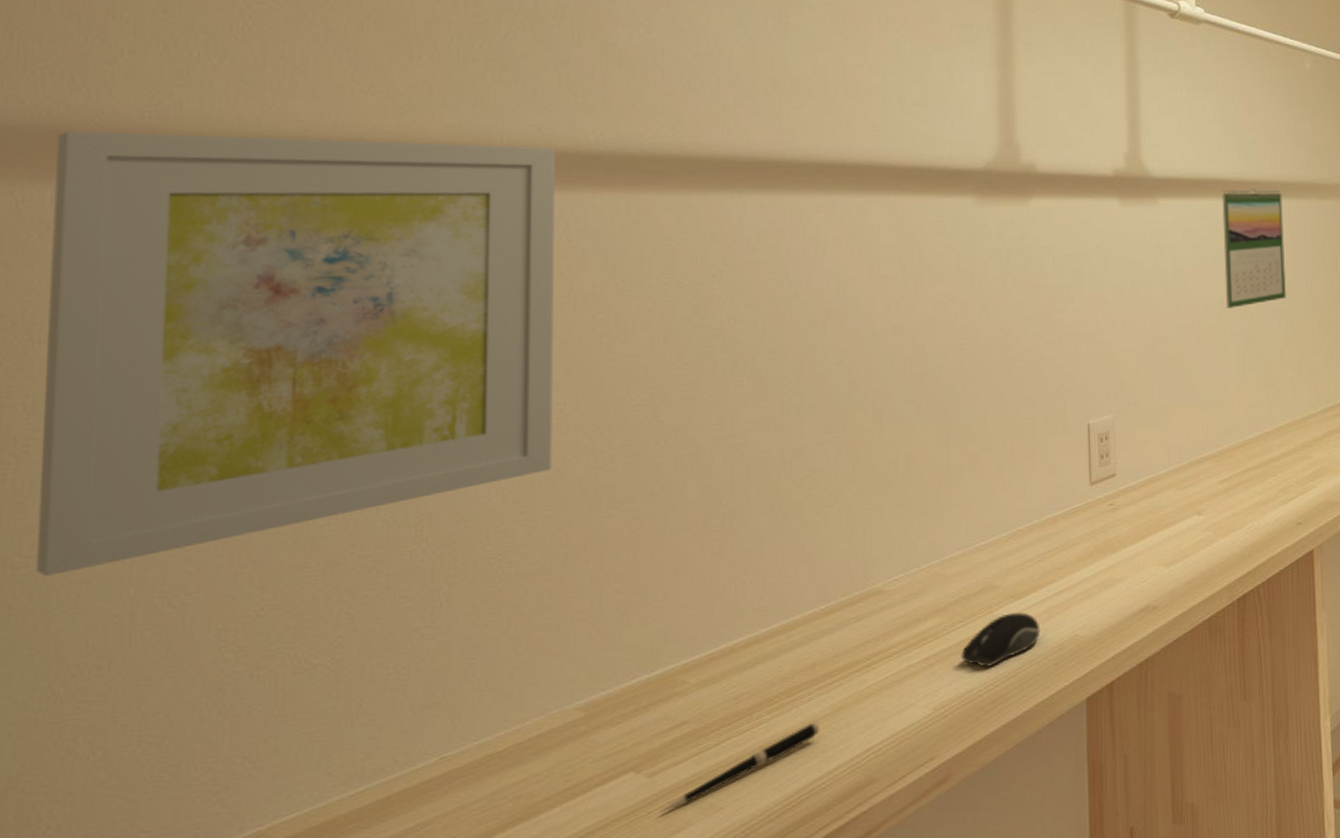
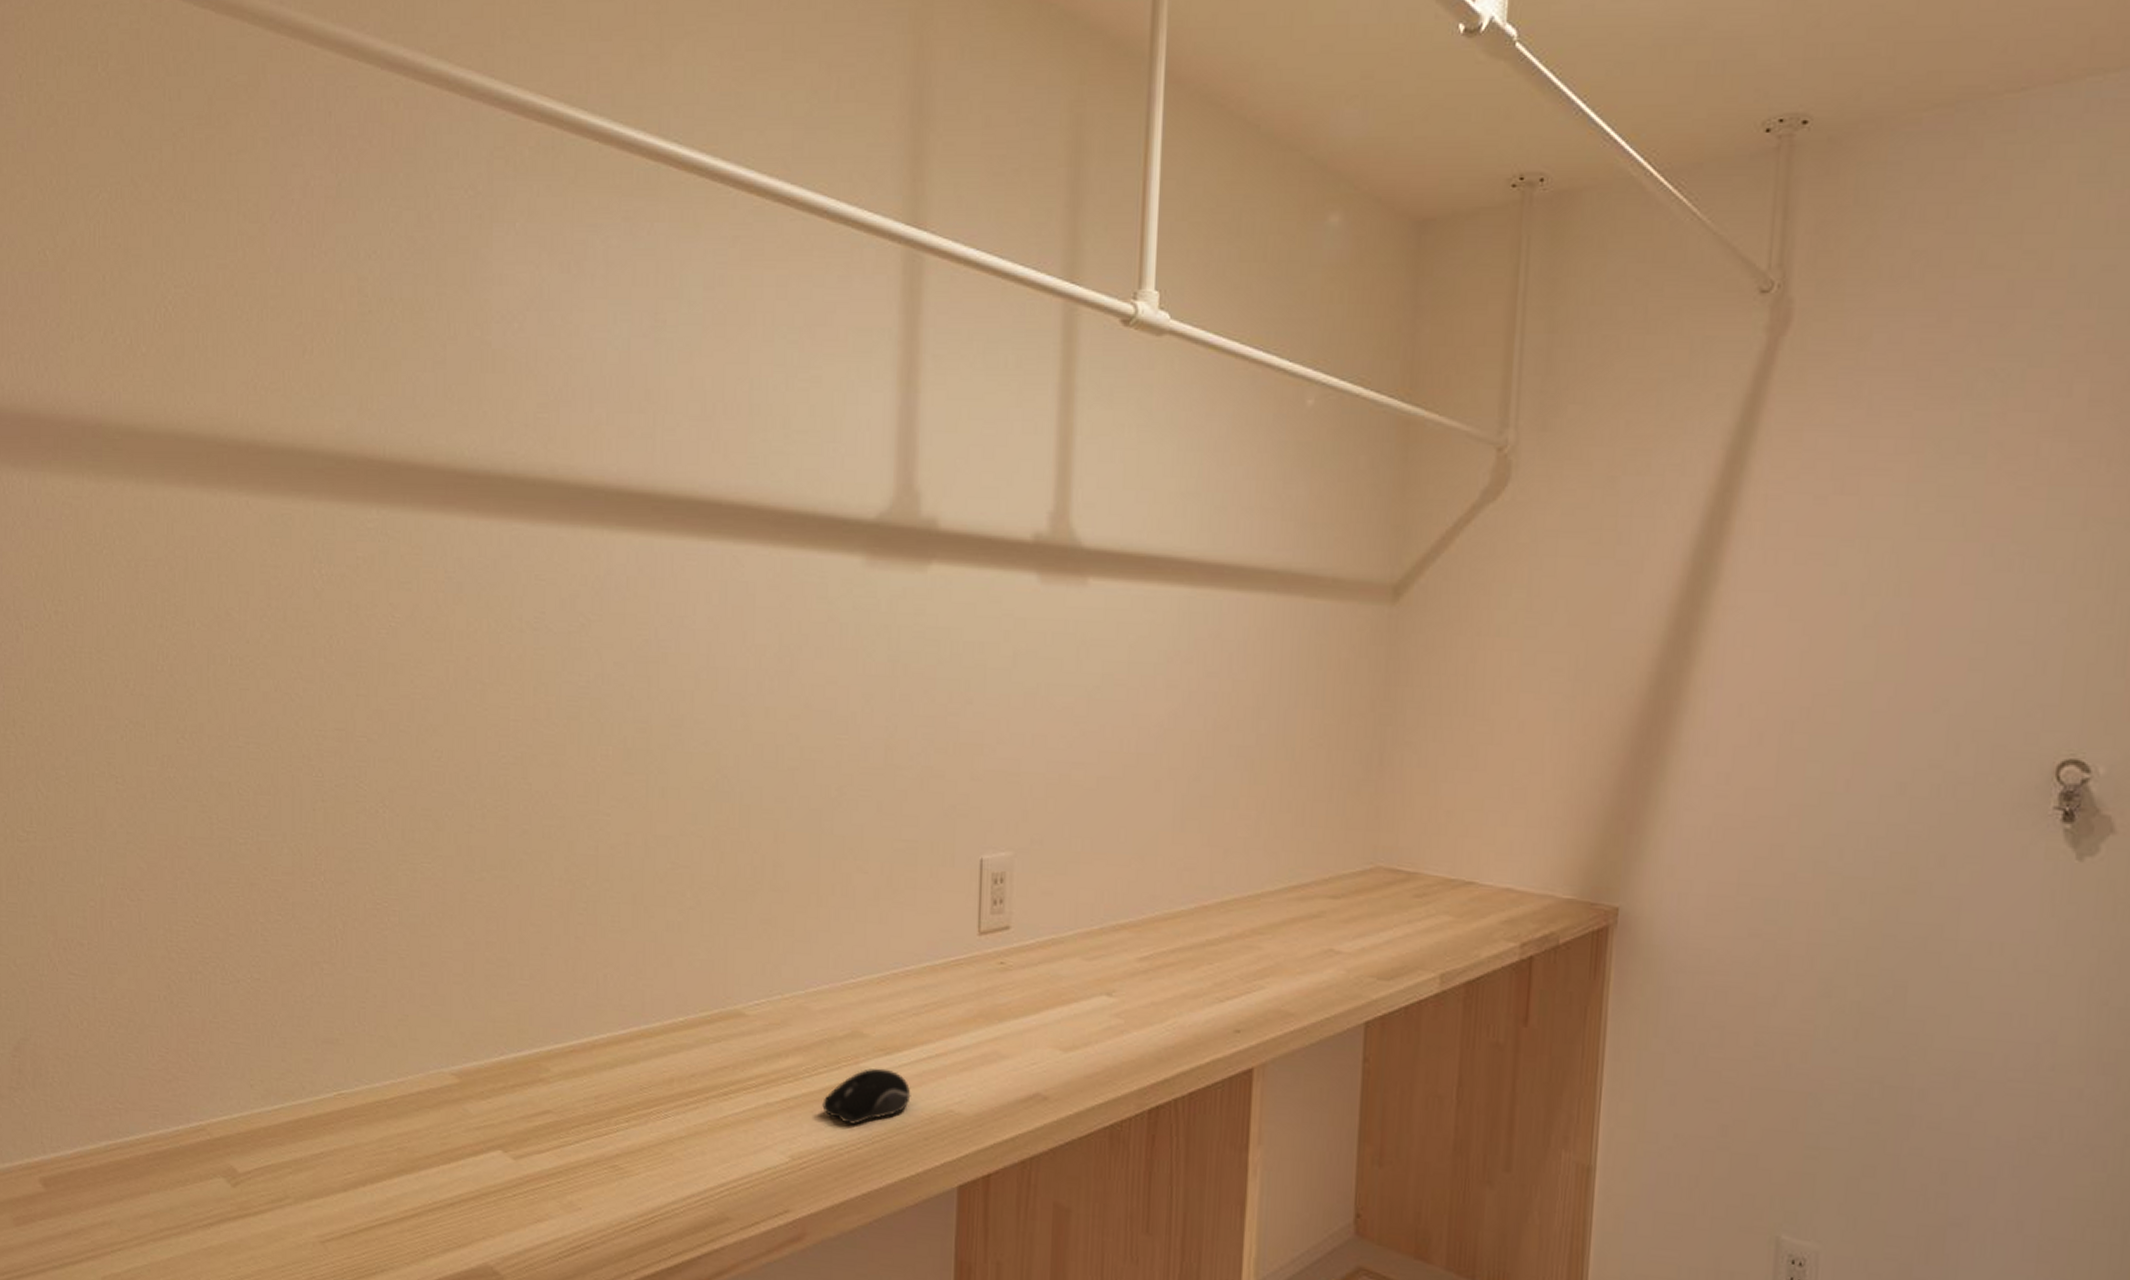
wall art: present [35,130,555,576] -> none [29,418,433,853]
pen: present [659,721,820,813] -> none [524,1141,676,1198]
calendar: present [1222,187,1286,308] -> none [1165,572,1255,735]

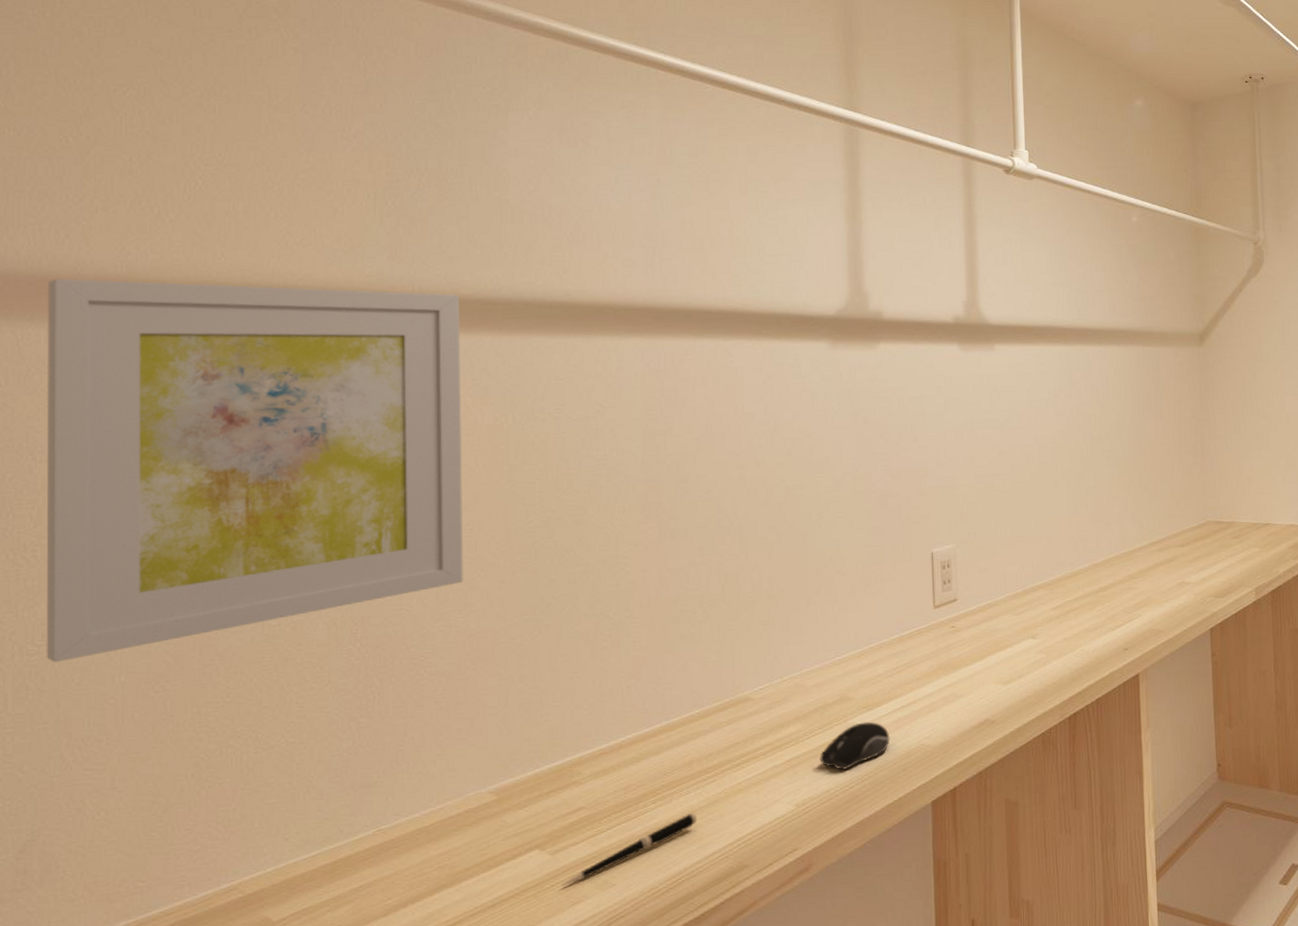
wall art: none [29,418,433,853] -> present [46,278,463,662]
pen: none [524,1141,676,1198] -> present [561,812,698,886]

